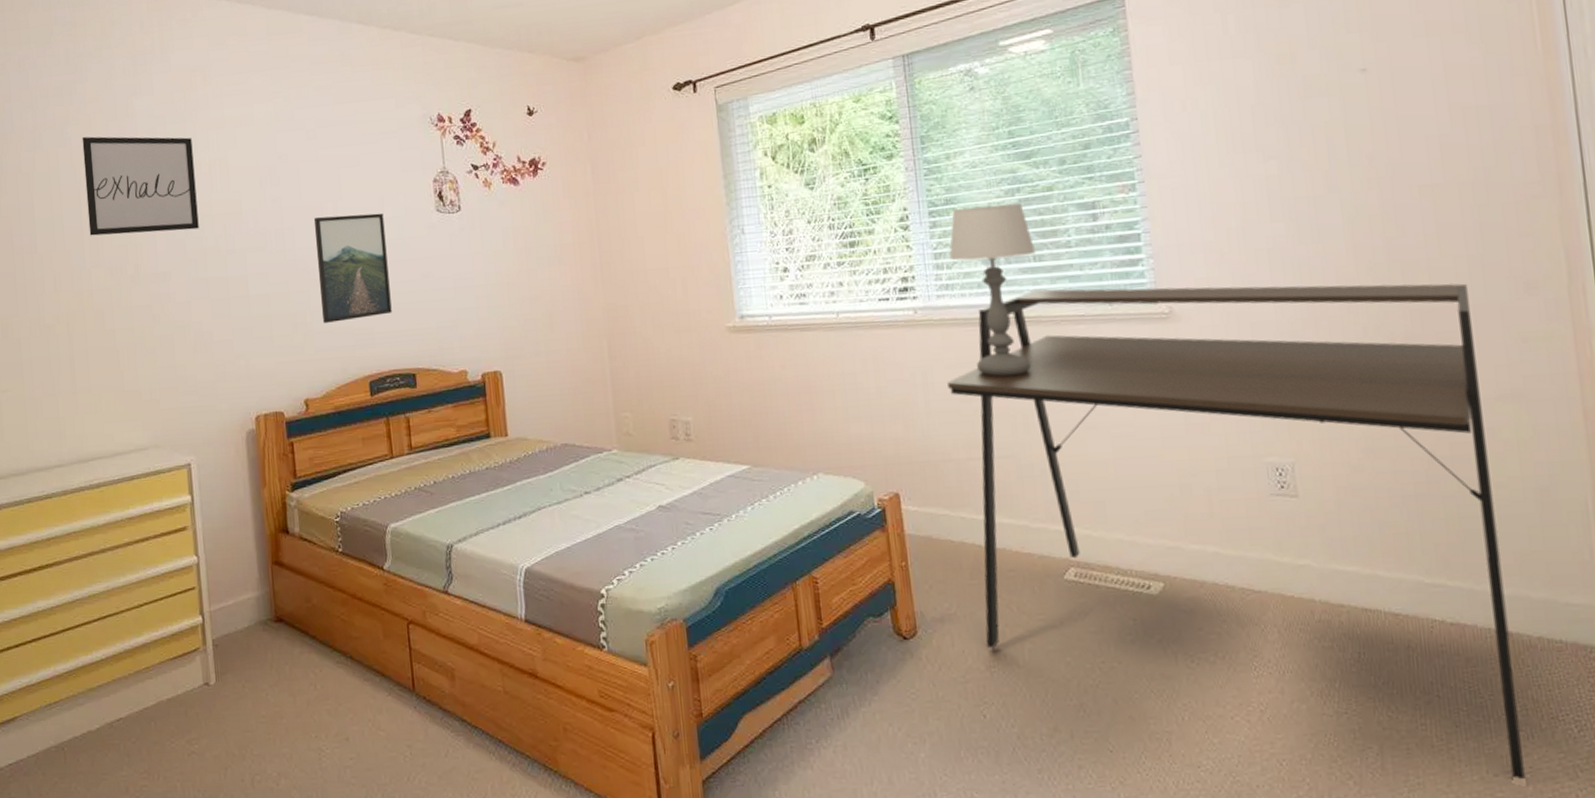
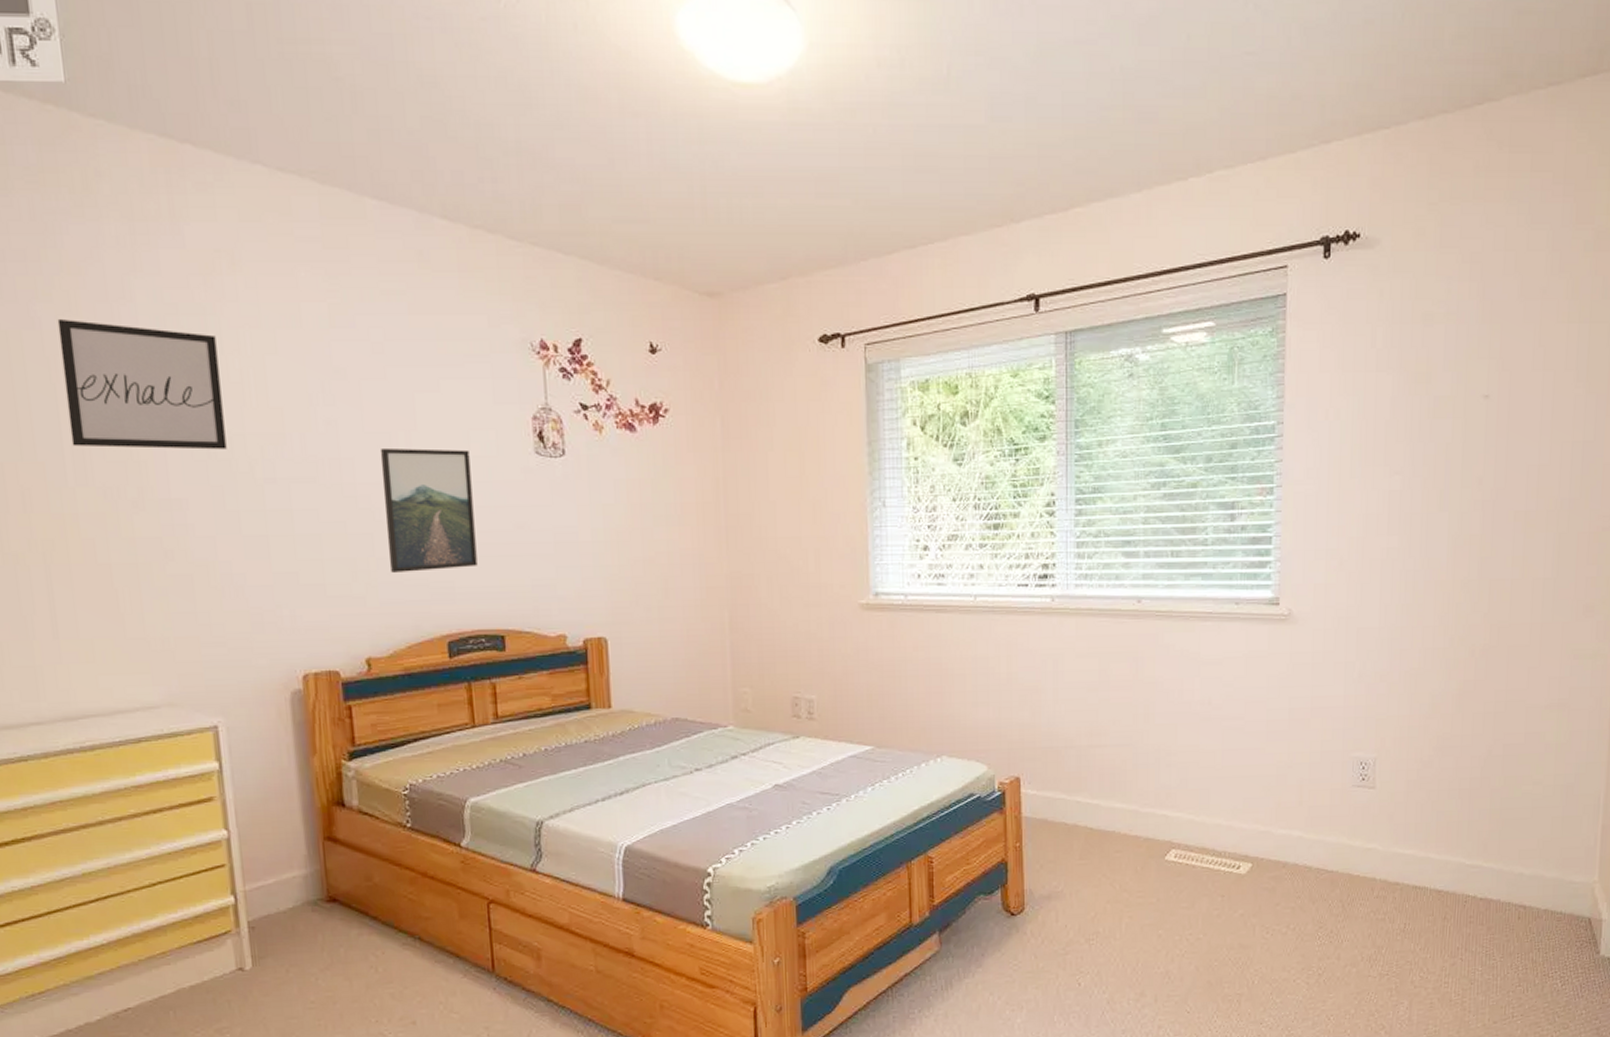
desk: present [947,283,1525,780] -> none [1077,585,1540,1026]
table lamp: present [949,203,1036,377] -> none [1091,497,1175,668]

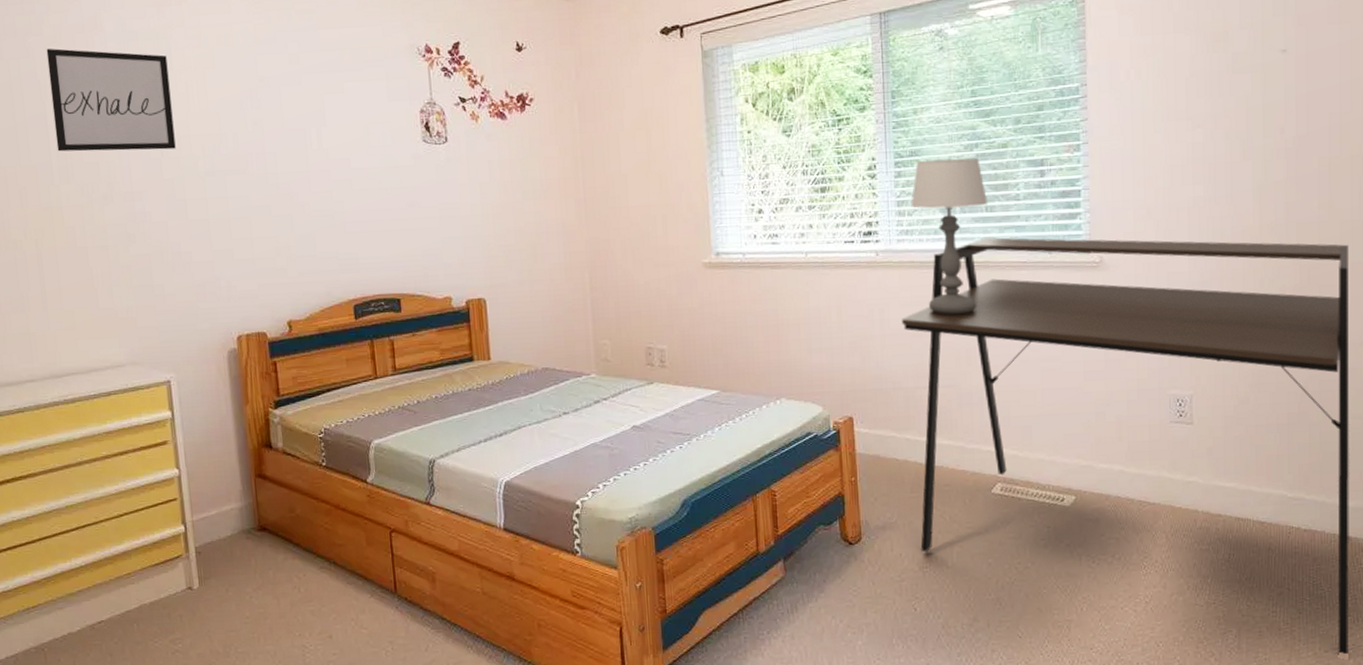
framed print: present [380,447,478,572] -> none [296,141,377,247]
desk: none [1077,585,1540,1026] -> present [902,237,1350,655]
table lamp: none [1091,497,1175,668] -> present [911,157,989,315]

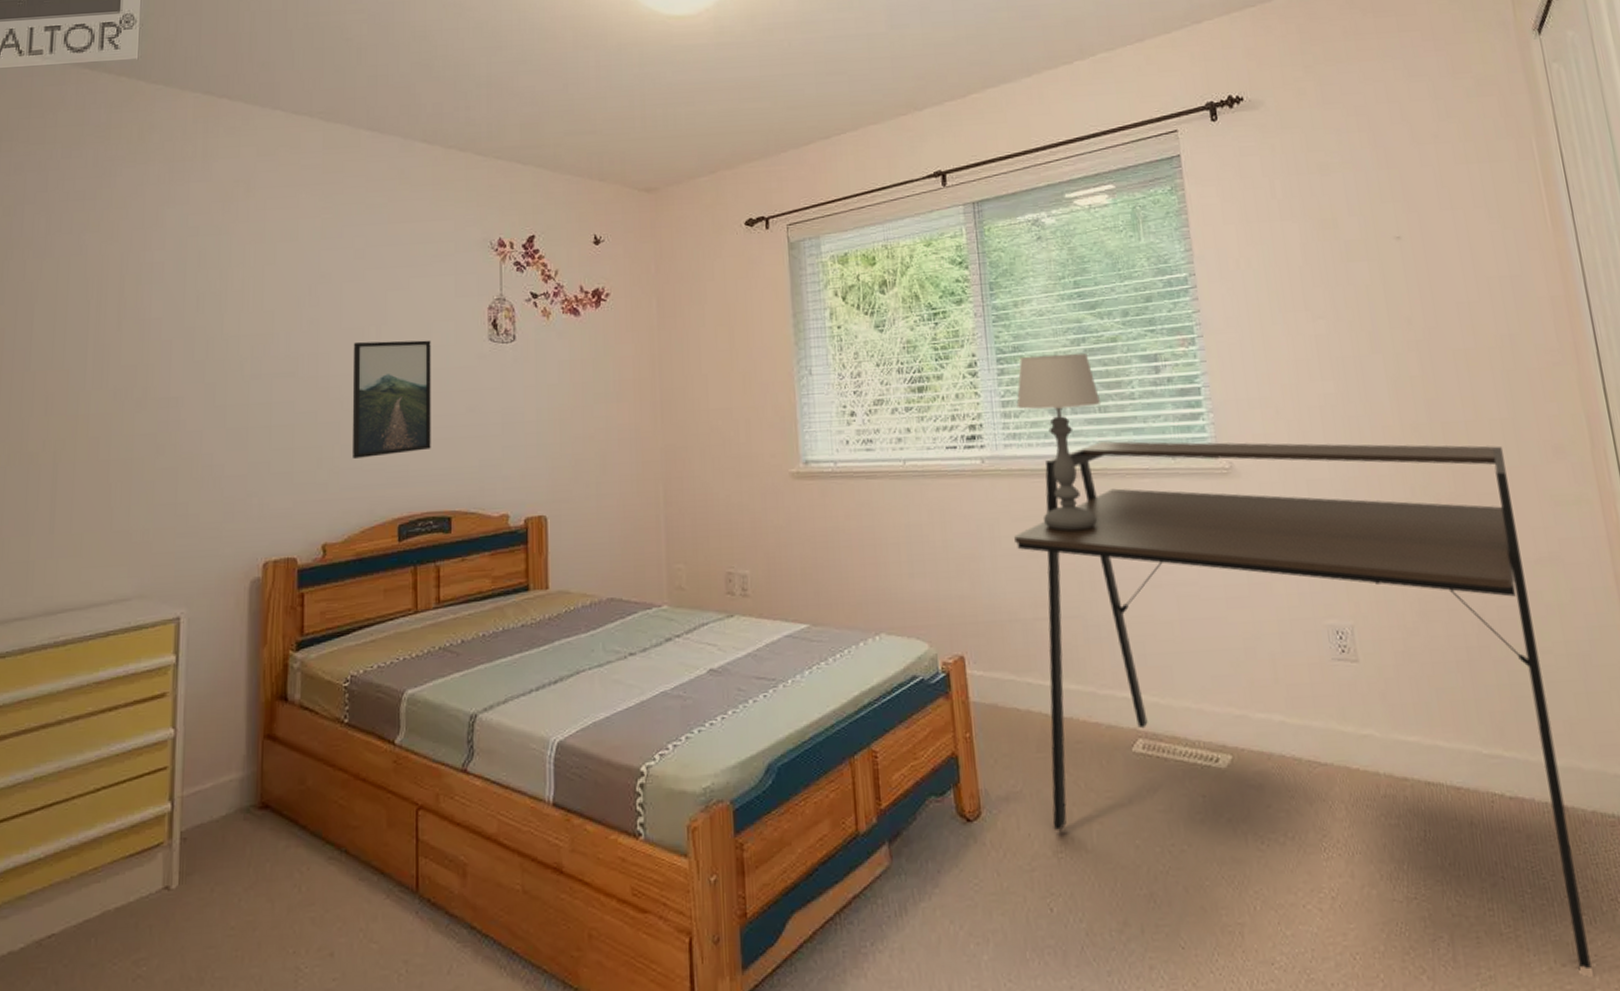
wall art: present [46,48,176,152] -> none [95,244,226,354]
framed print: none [296,141,377,247] -> present [351,340,431,458]

